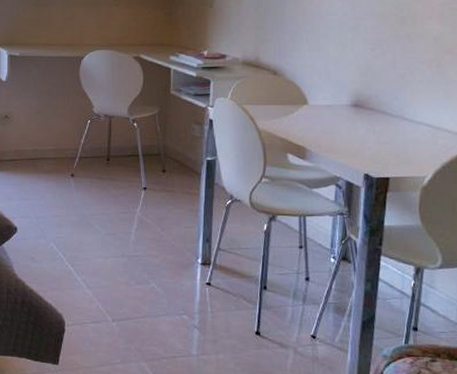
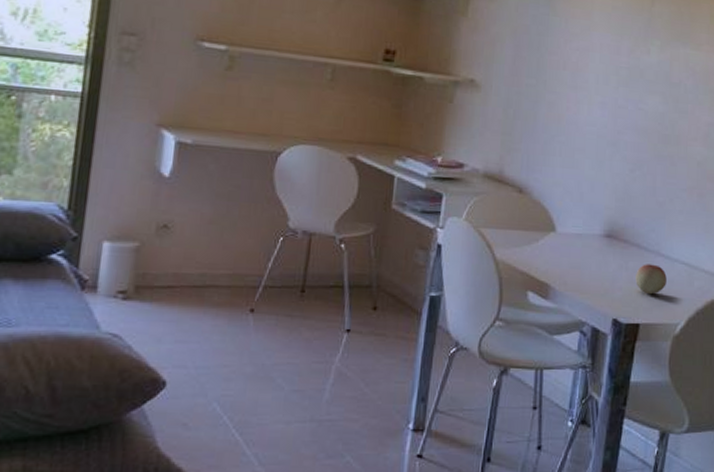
fruit: none [383,127,412,153] -> present [635,264,667,295]

